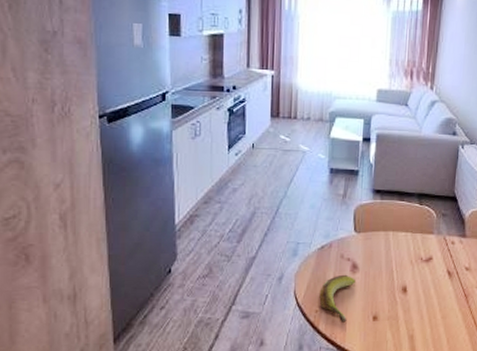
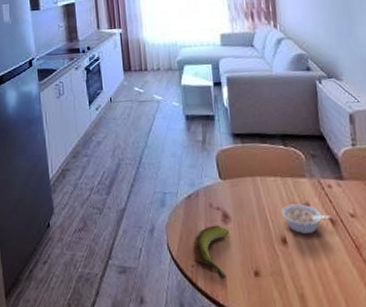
legume: none [406,257,449,284] -> present [280,204,331,234]

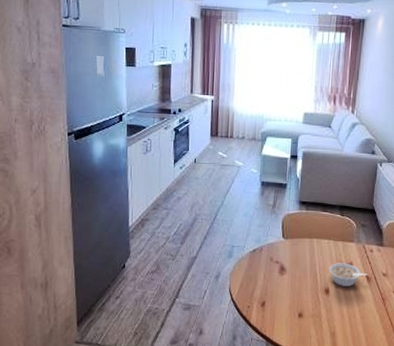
banana: present [193,225,229,279] -> none [251,275,283,318]

